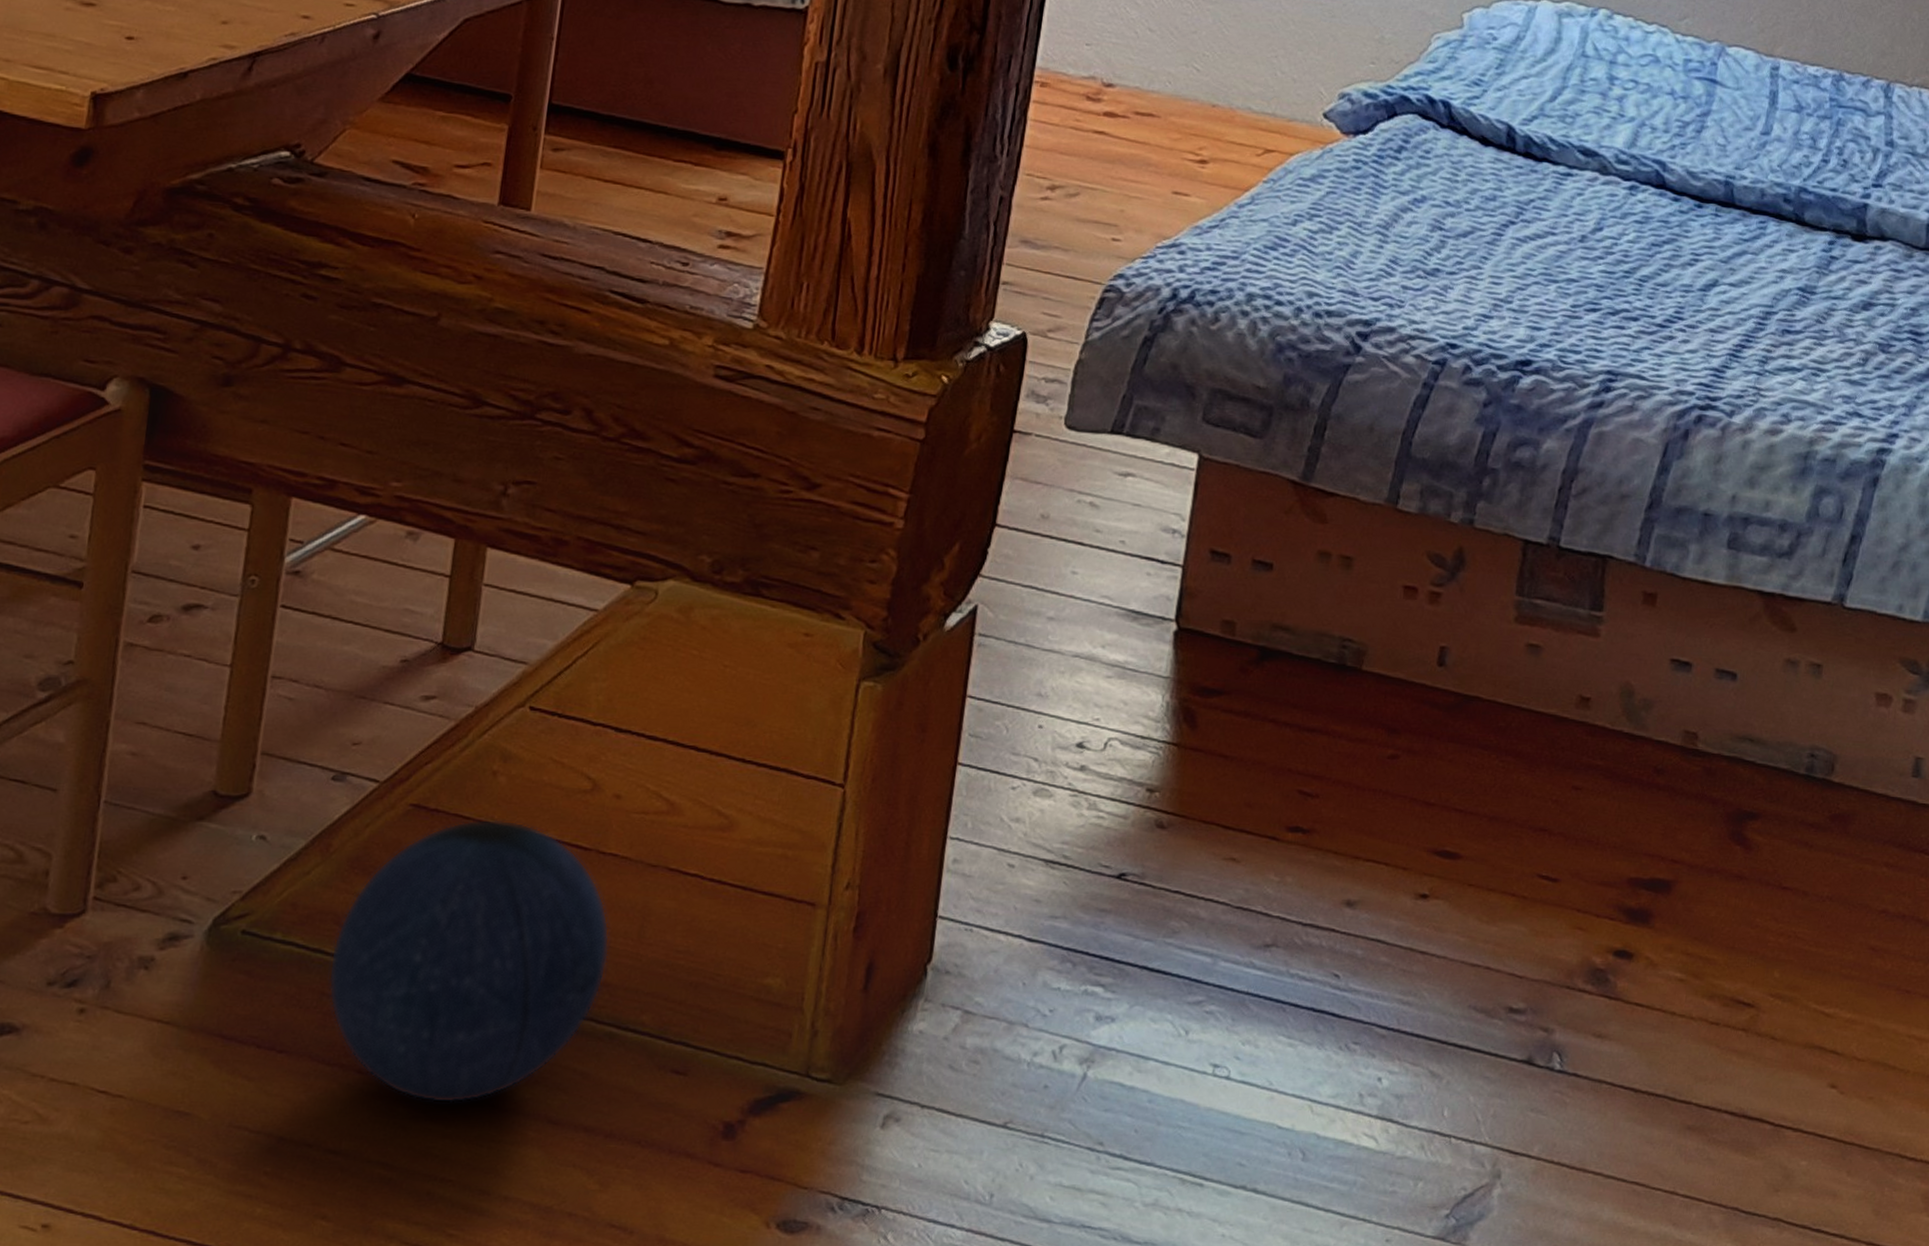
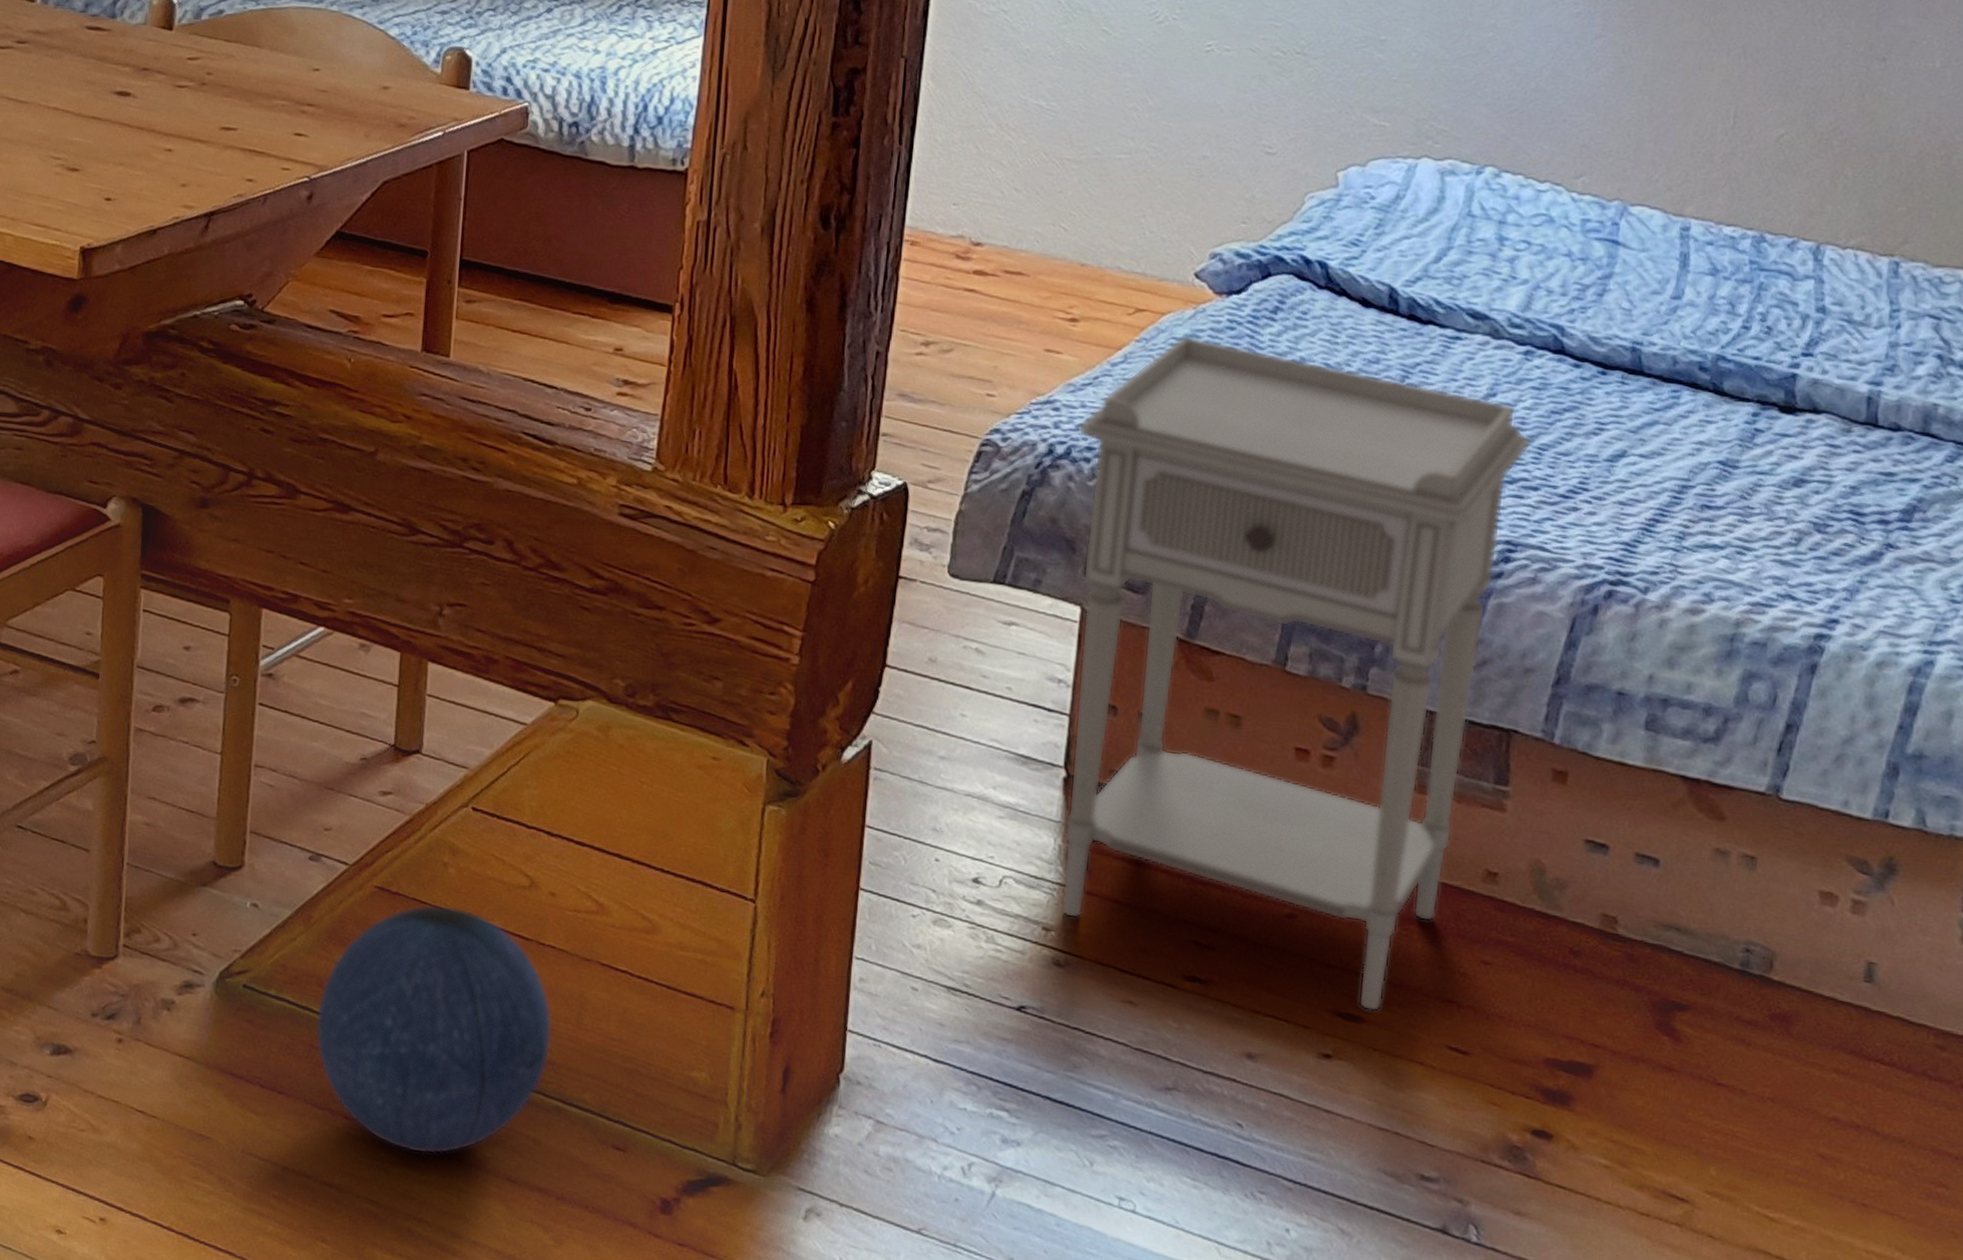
nightstand: none [1166,176,1633,847] -> present [1061,335,1532,1012]

